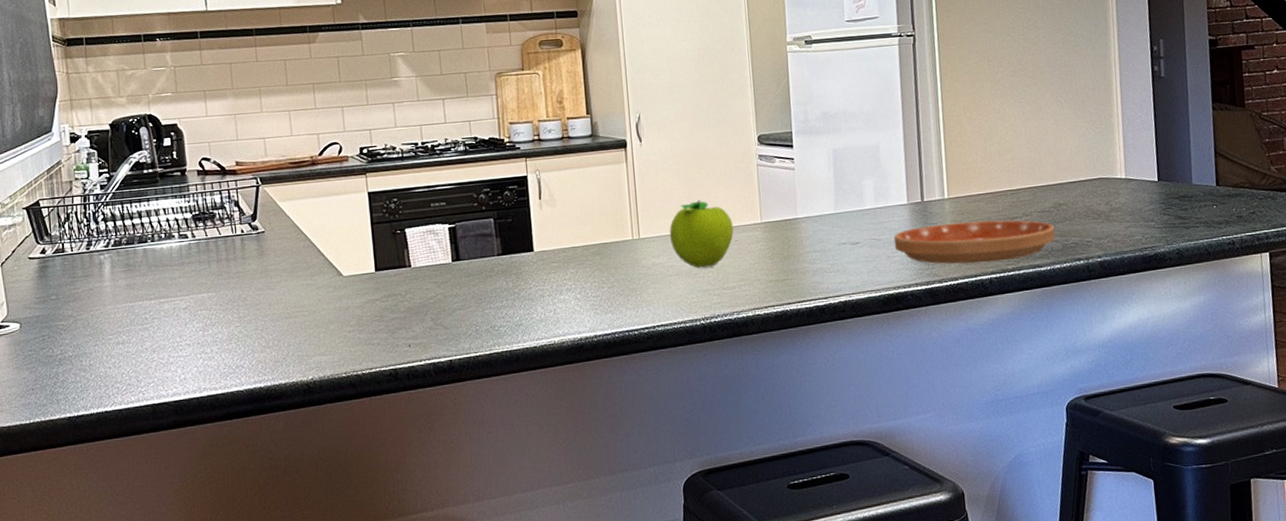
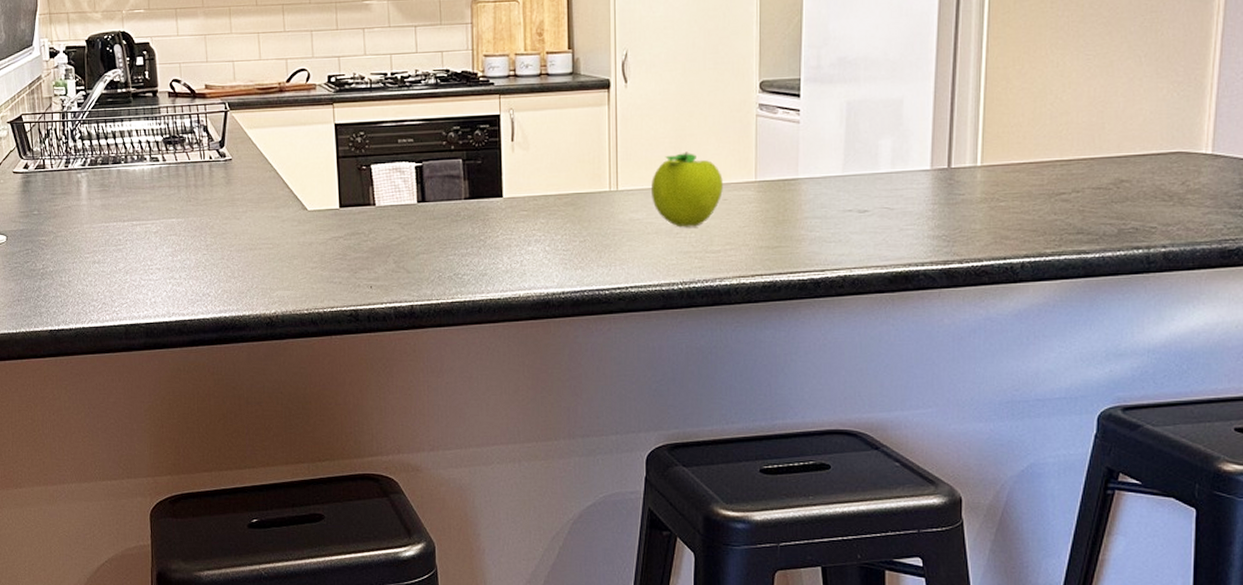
saucer: present [893,220,1055,264] -> none [909,194,1111,244]

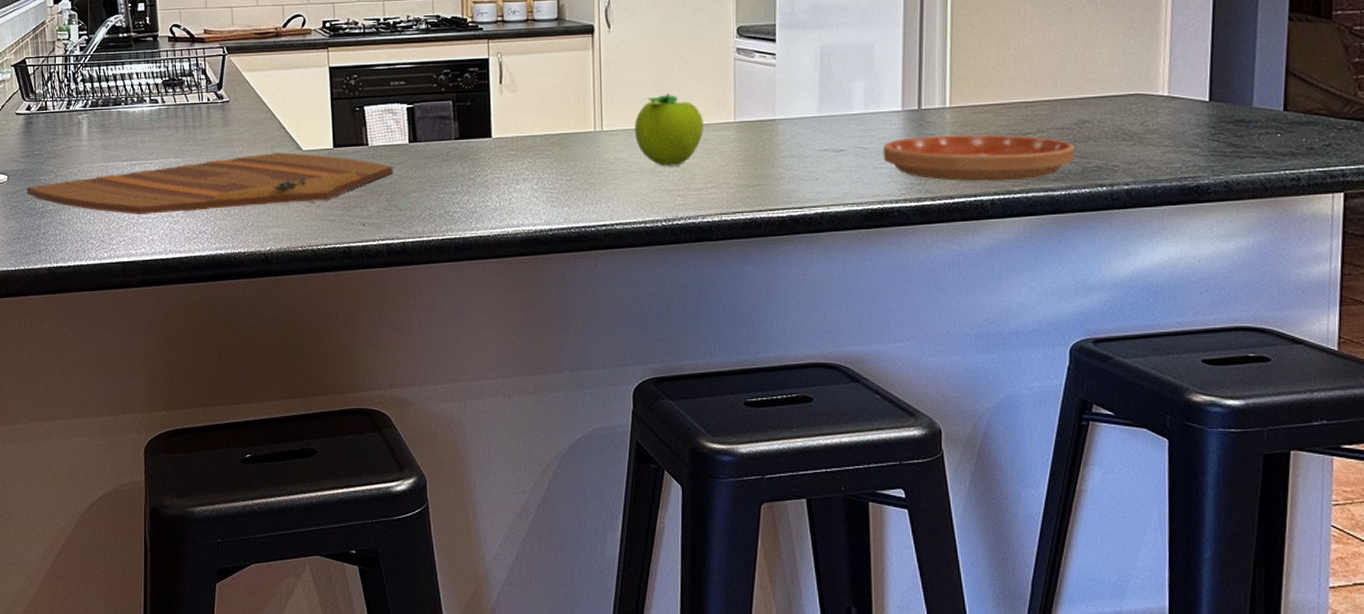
cutting board: none [26,212,401,277] -> present [26,152,394,215]
saucer: none [909,194,1111,244] -> present [883,134,1075,182]

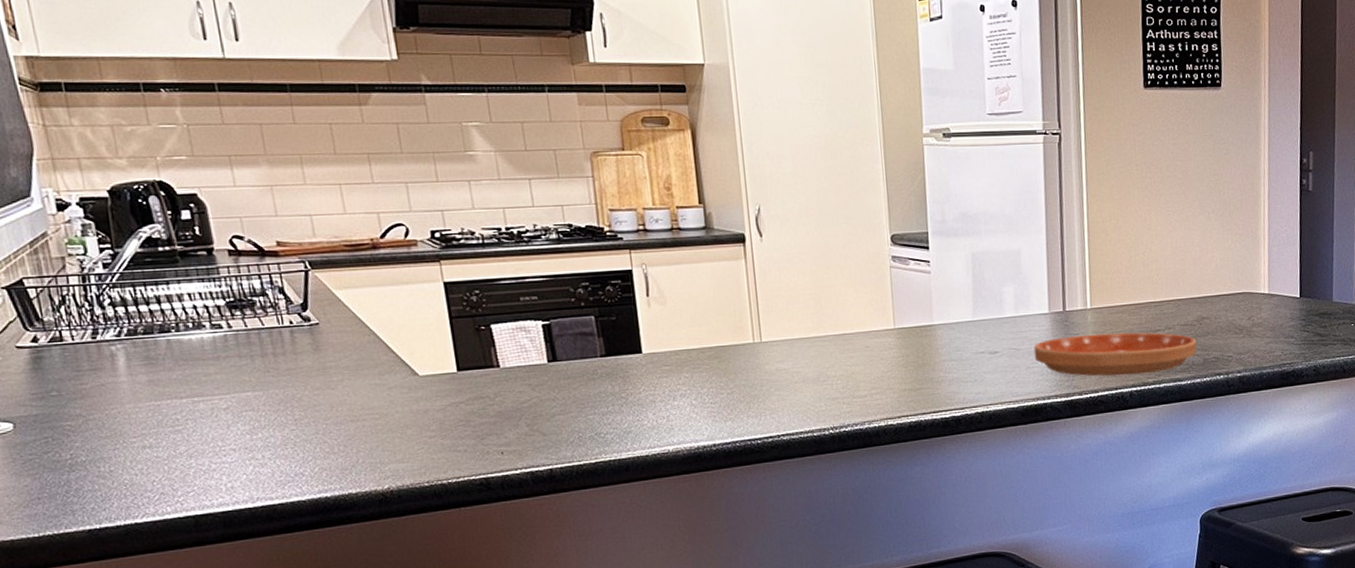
cutting board: present [26,152,394,215] -> none [43,379,533,460]
fruit: present [635,93,704,166] -> none [794,302,865,375]

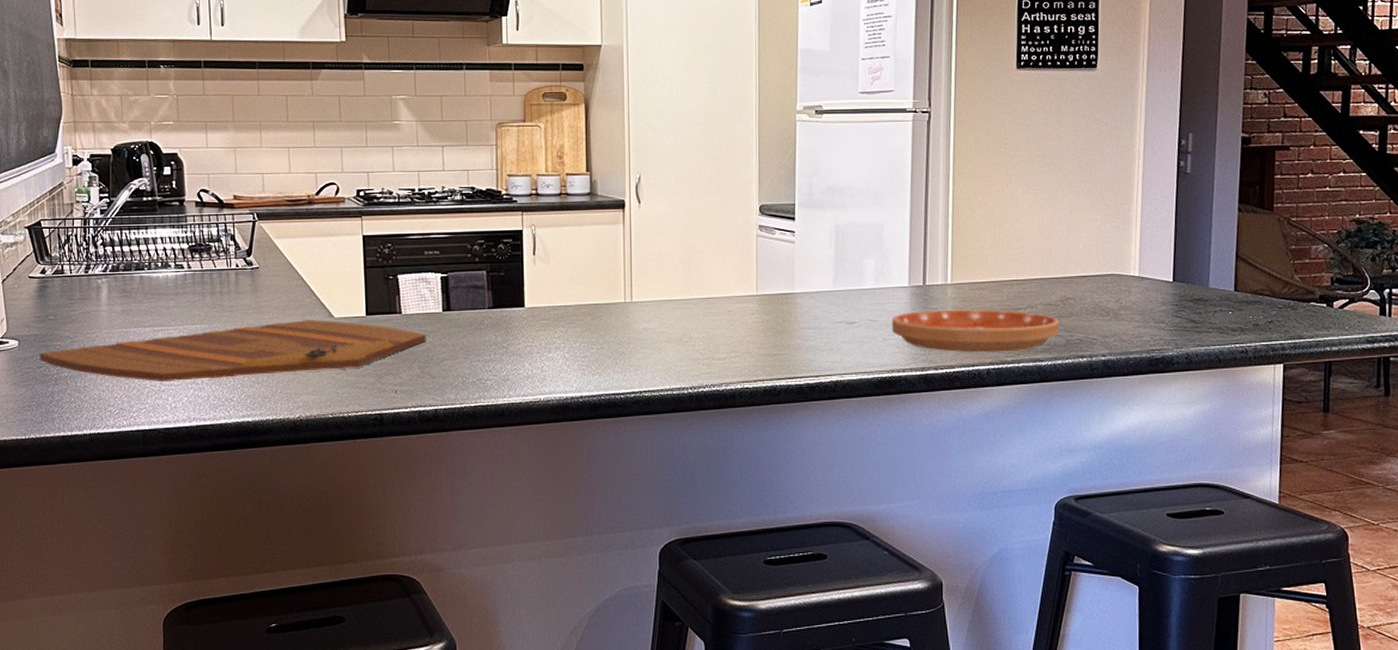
cutting board: none [43,379,533,460] -> present [39,320,427,382]

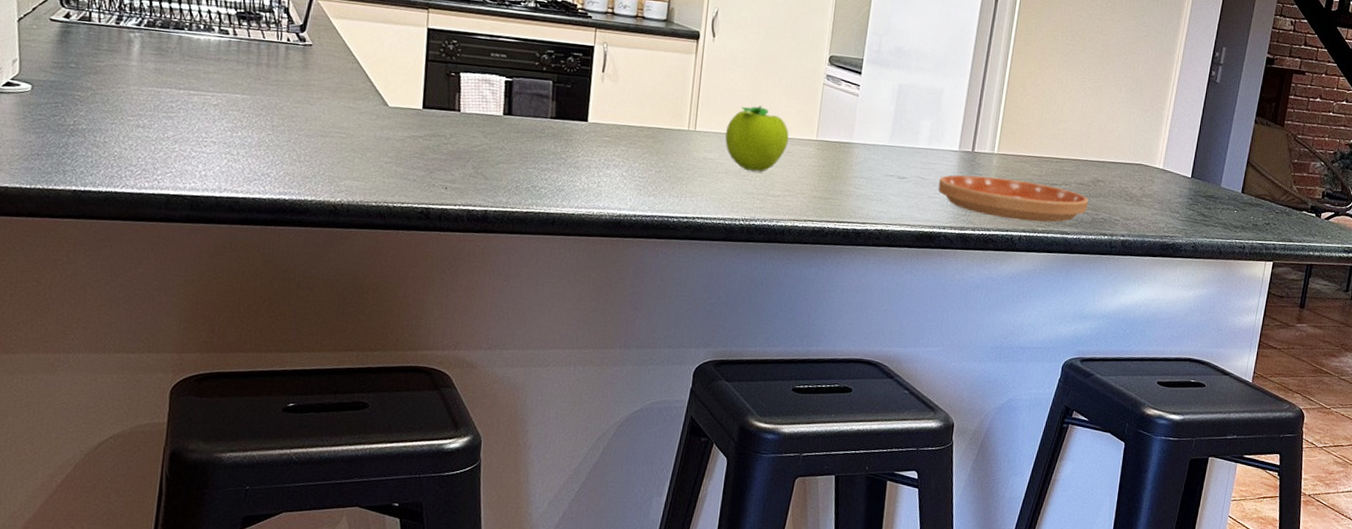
cutting board: present [39,320,427,382] -> none [54,100,484,160]
fruit: none [663,267,728,336] -> present [725,105,789,172]

